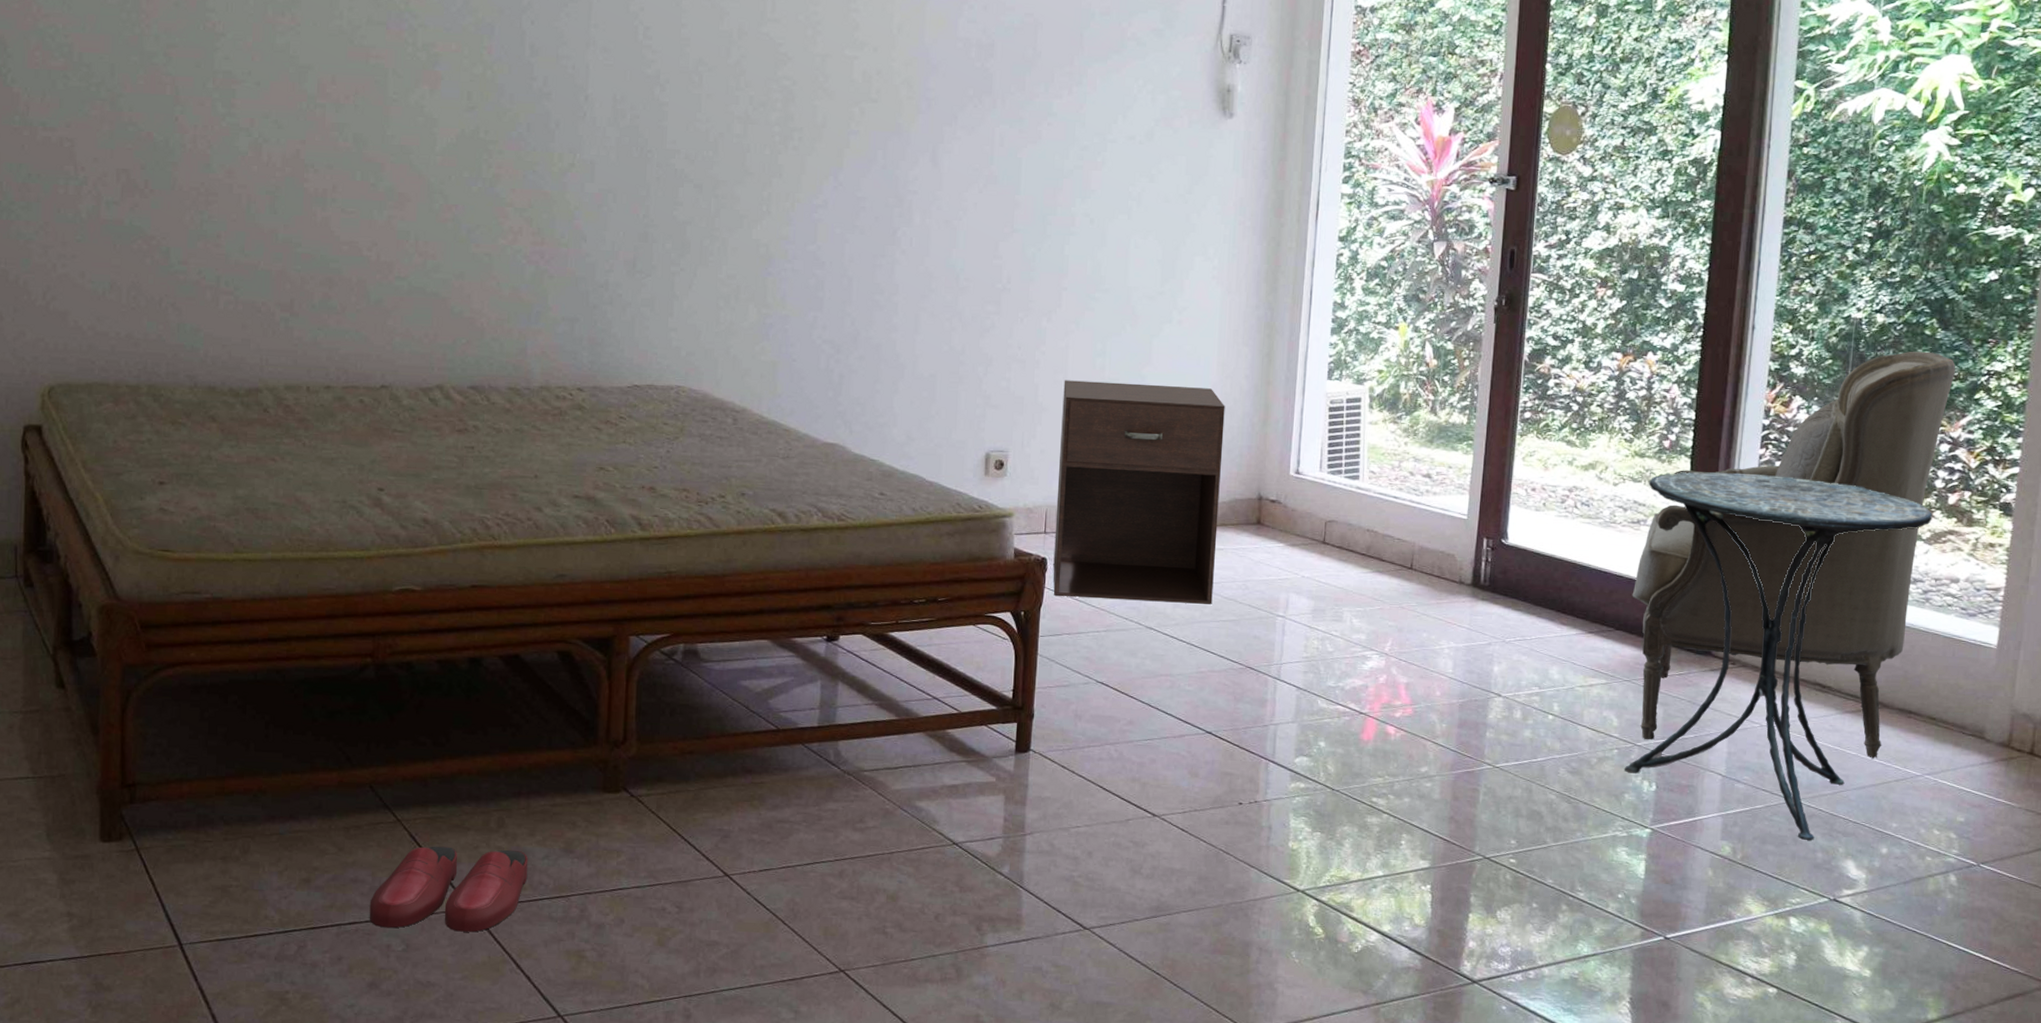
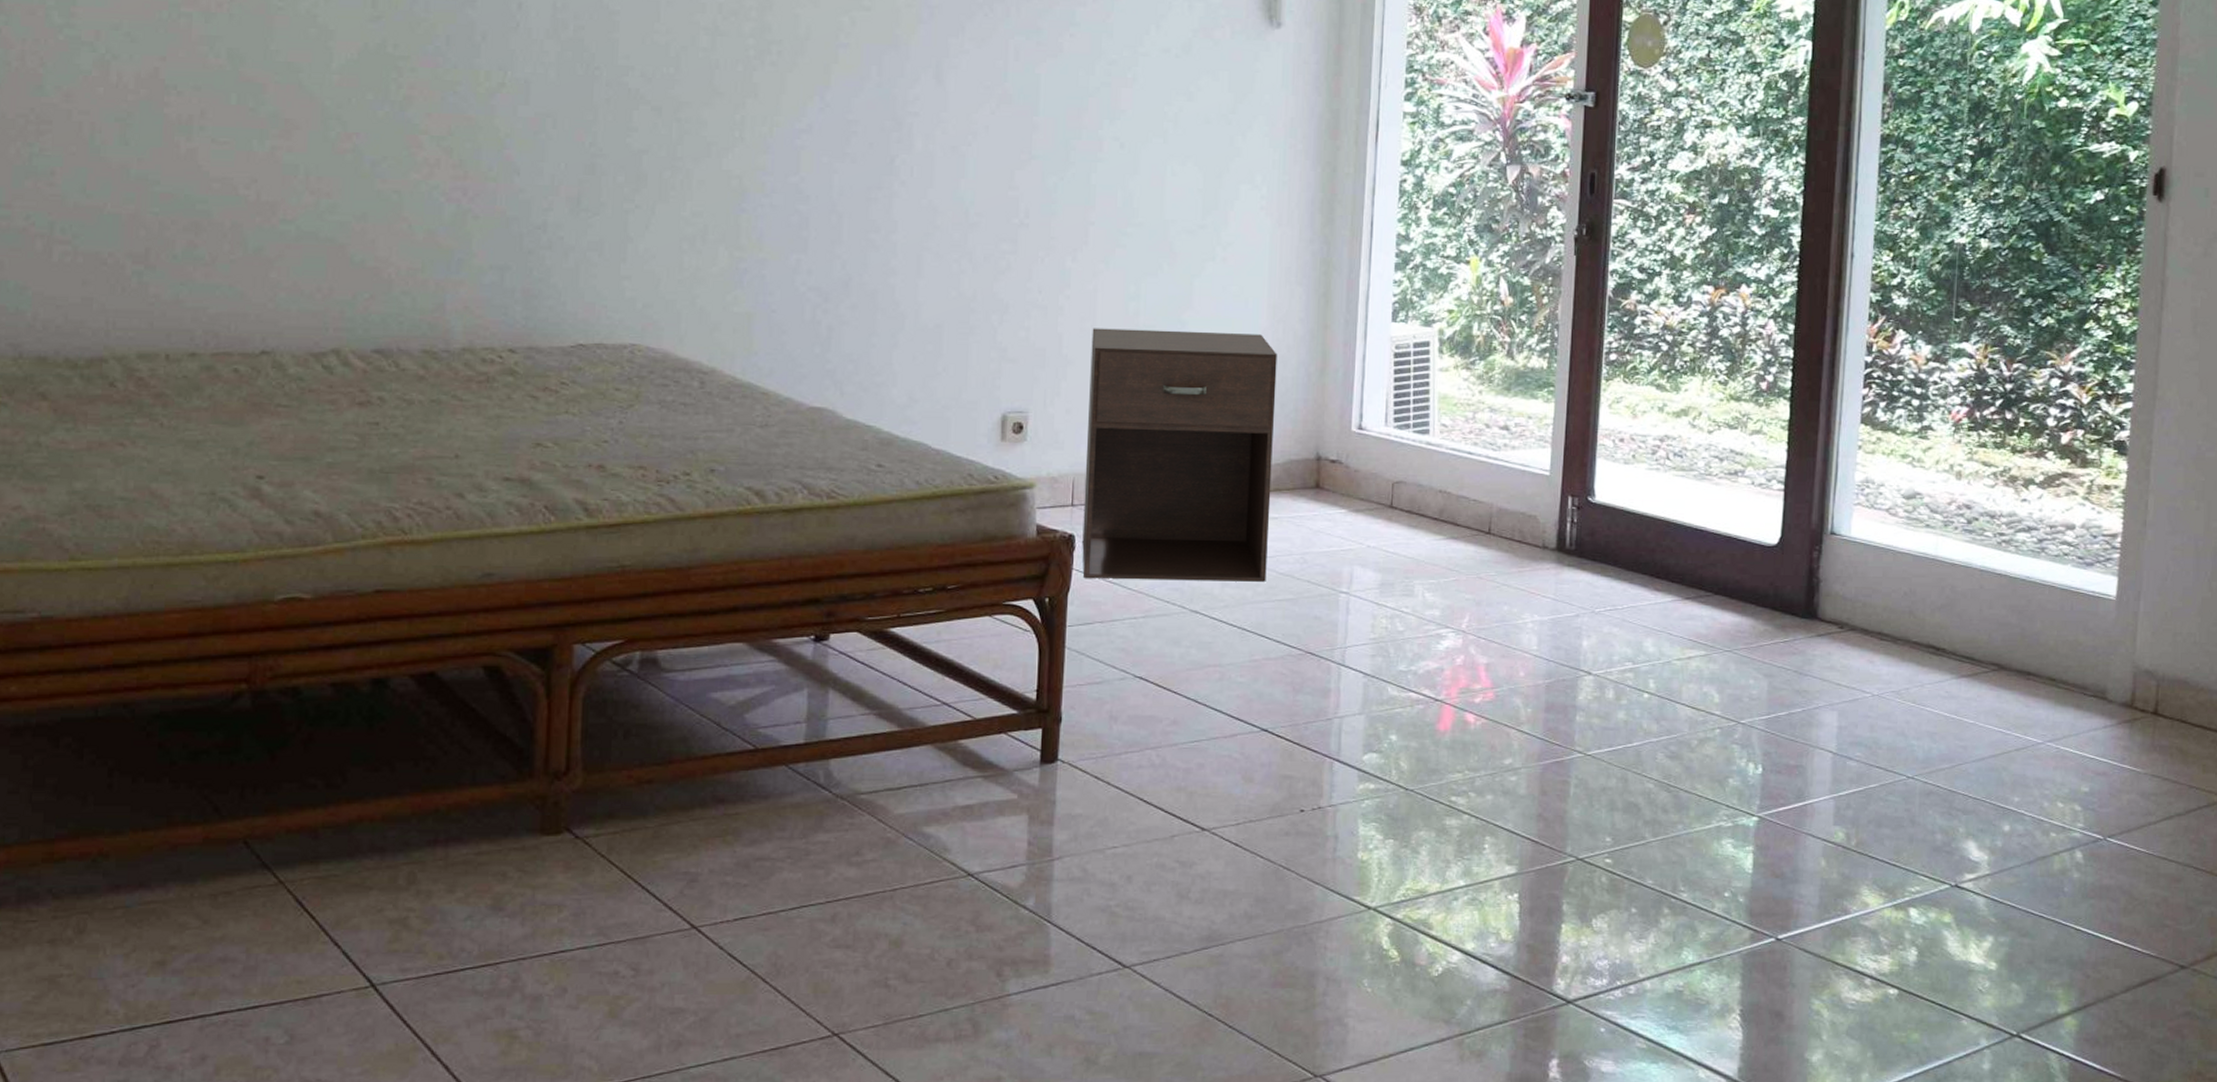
slippers: present [369,846,529,932] -> none [242,911,447,1017]
side table: present [1625,471,1933,840] -> none [1728,415,2045,821]
armchair: present [1632,351,1955,760] -> none [1731,278,2063,728]

